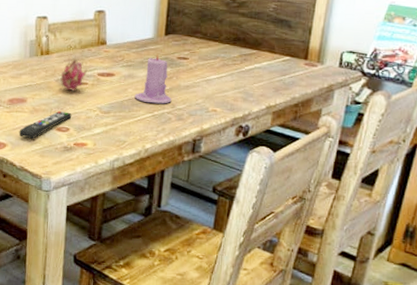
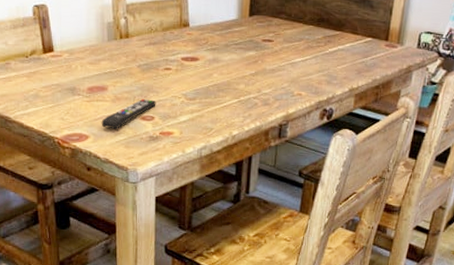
fruit: present [60,55,88,91] -> none [142,39,171,78]
candle: present [134,54,172,104] -> none [220,36,258,89]

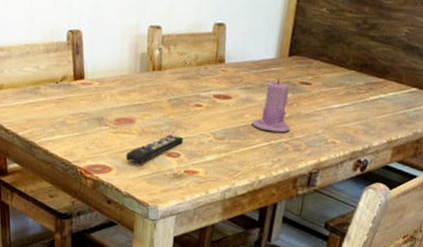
candle: none [220,36,258,89] -> present [251,76,291,133]

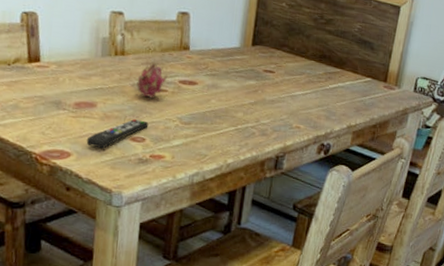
fruit: none [172,73,204,114] -> present [136,59,169,98]
candle: present [251,76,291,133] -> none [217,64,256,118]

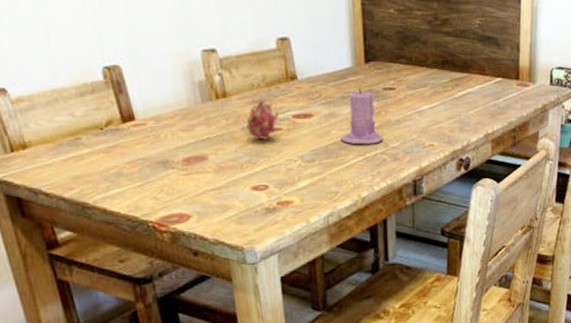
remote control: present [86,119,149,149] -> none [204,166,269,205]
candle: none [217,64,256,118] -> present [340,86,384,145]

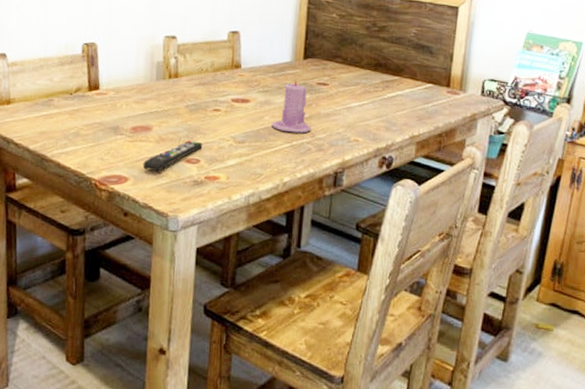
remote control: none [204,166,269,205] -> present [142,141,203,172]
fruit: present [246,96,280,140] -> none [190,79,221,119]

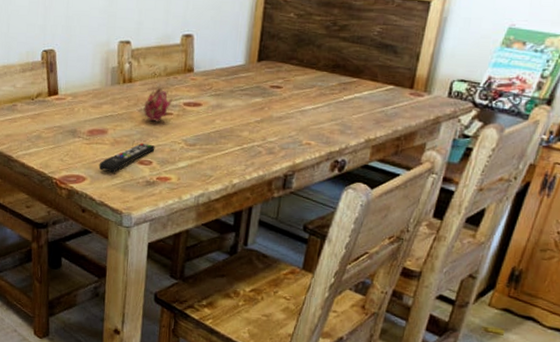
fruit: none [190,79,221,119] -> present [143,84,174,122]
candle: present [271,79,311,133] -> none [222,82,263,137]

